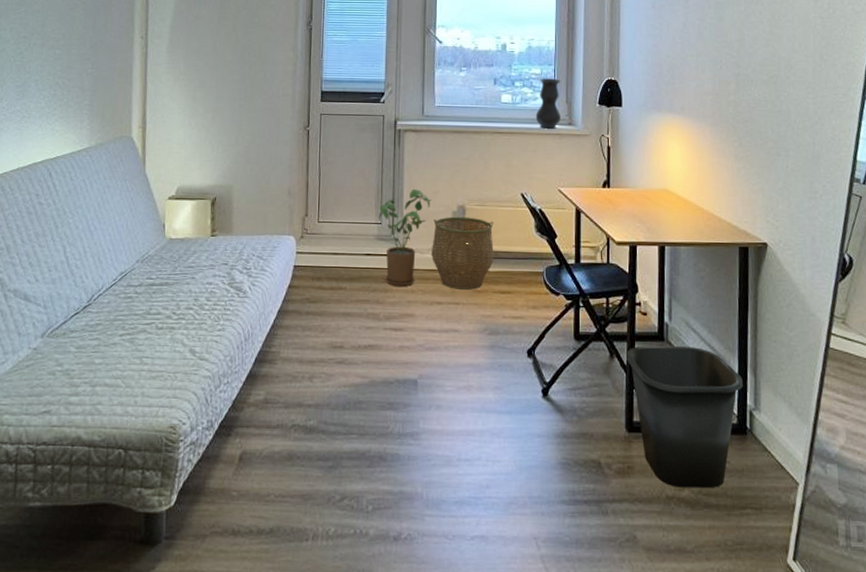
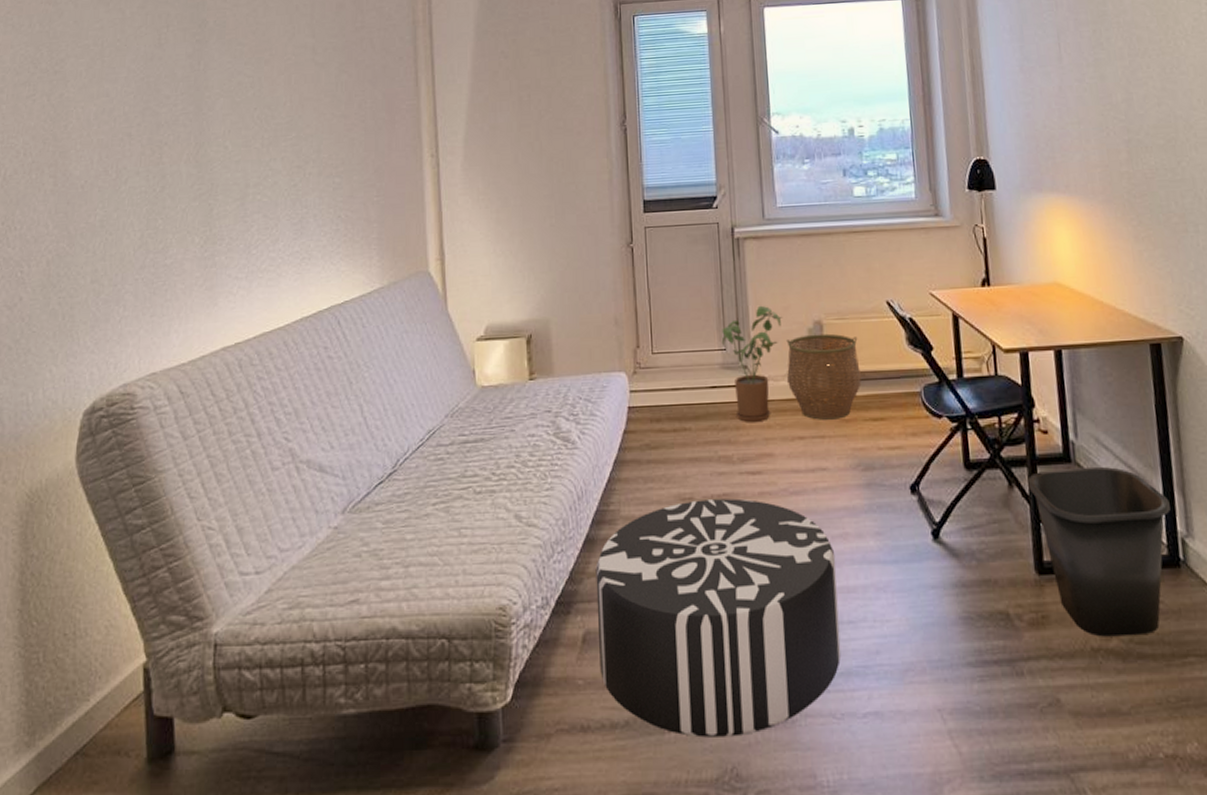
pouf: none [252,348,459,548] -> present [595,498,841,738]
vase: present [535,78,562,129] -> none [895,163,926,223]

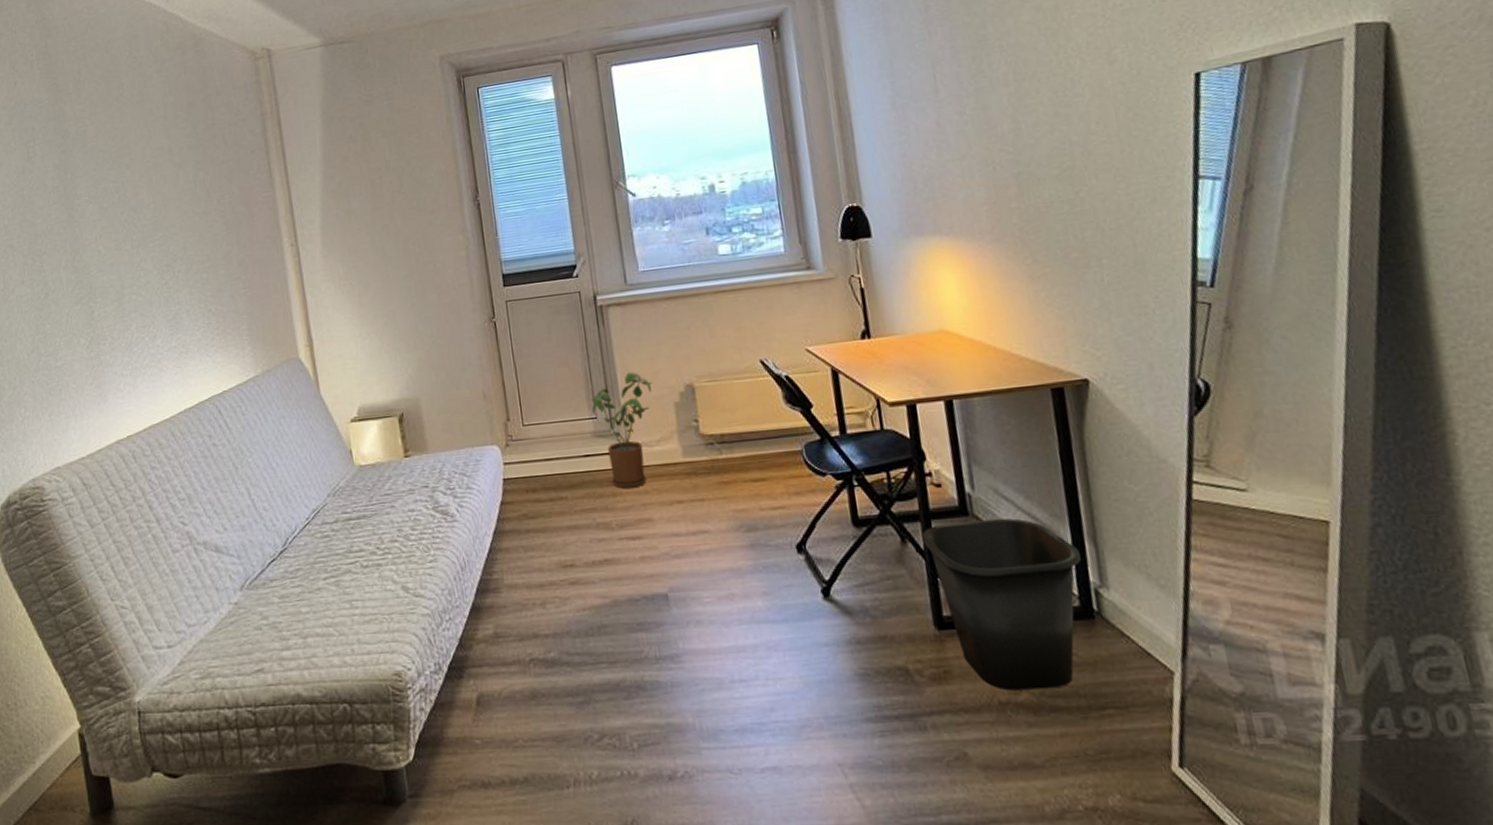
pouf: present [595,498,841,738] -> none [484,563,734,792]
basket: present [786,333,862,420] -> none [658,396,739,484]

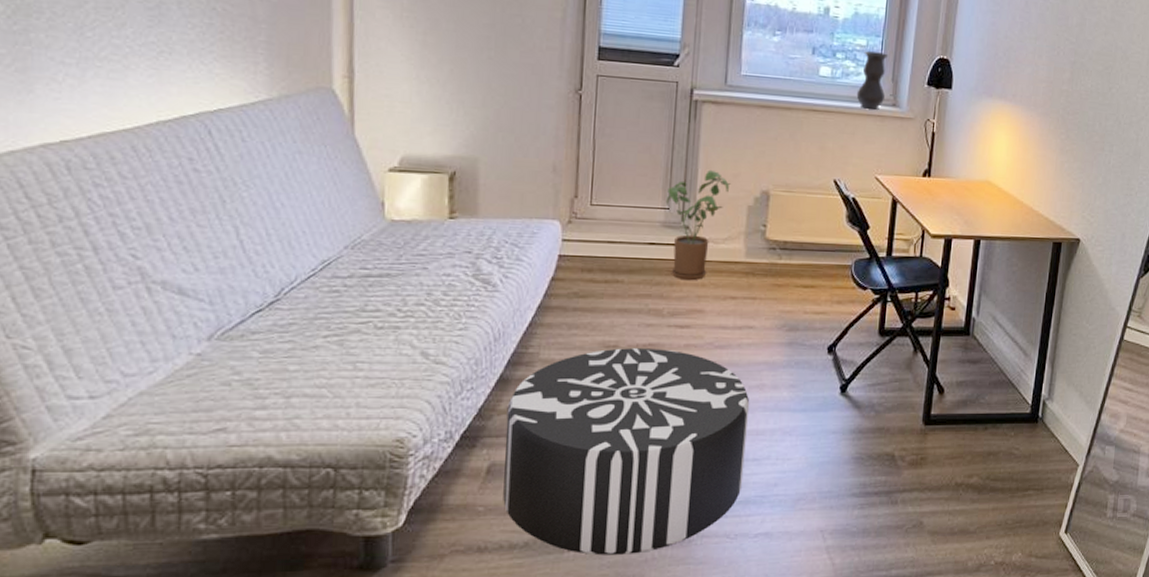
pouf: none [484,563,734,792] -> present [503,348,750,555]
vase: none [761,216,797,279] -> present [856,51,889,110]
waste bin: present [920,518,1081,691] -> none [929,340,1041,475]

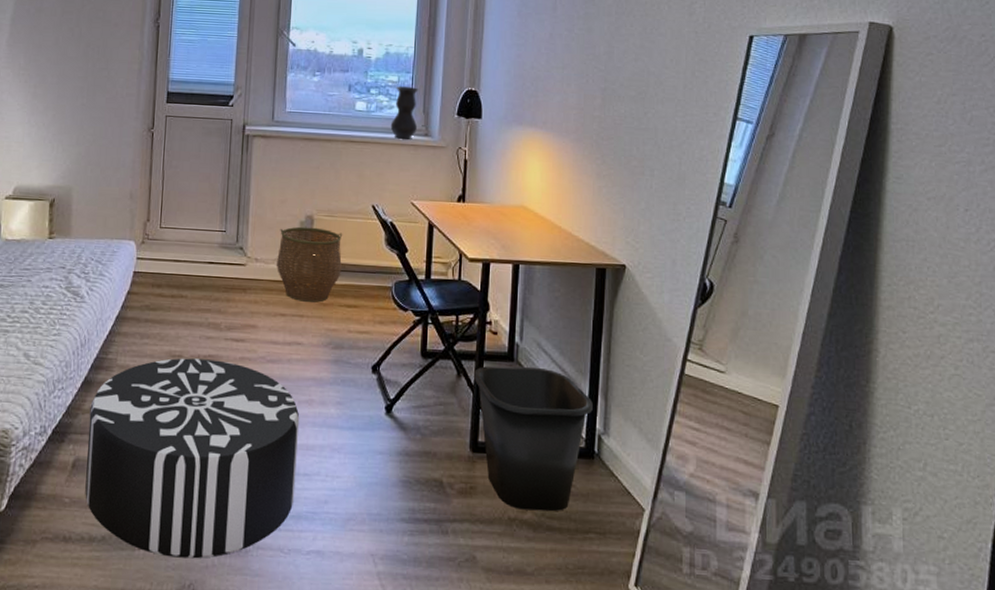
house plant: present [665,169,731,281] -> none [222,196,279,298]
basket: none [726,203,801,284] -> present [276,226,343,303]
waste bin: none [929,340,1041,475] -> present [473,365,593,512]

